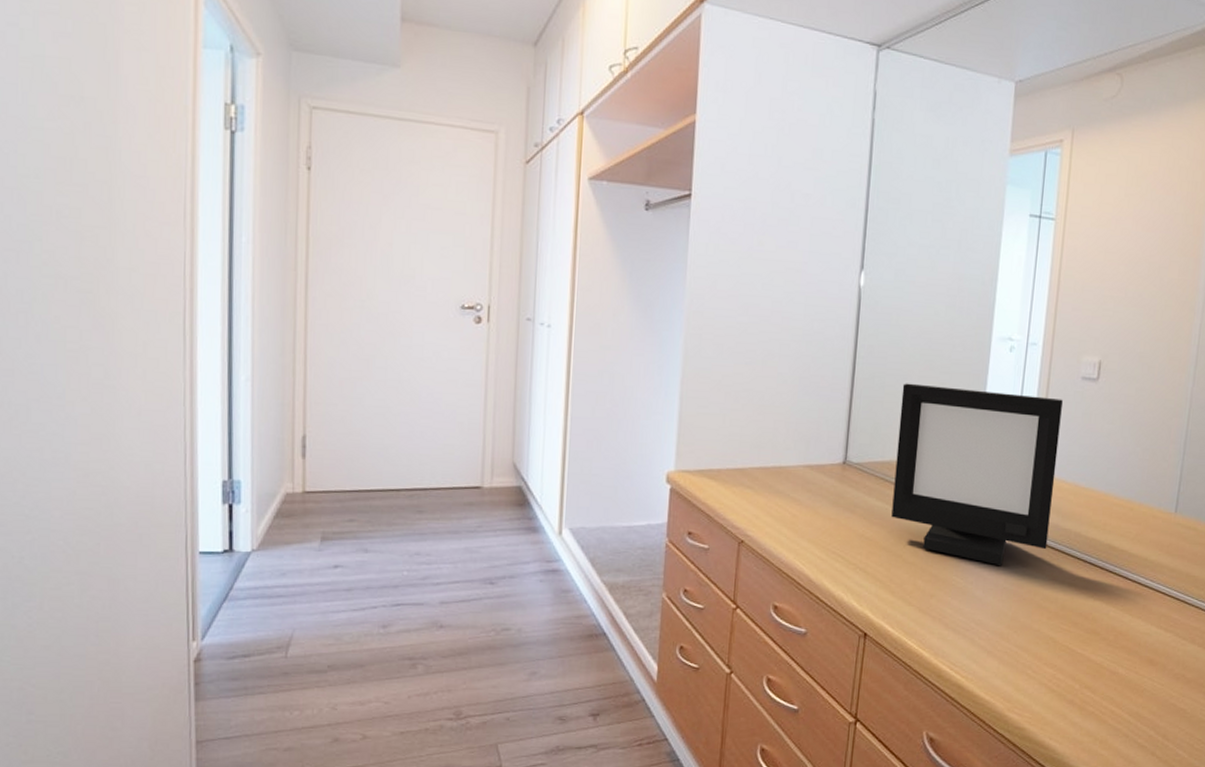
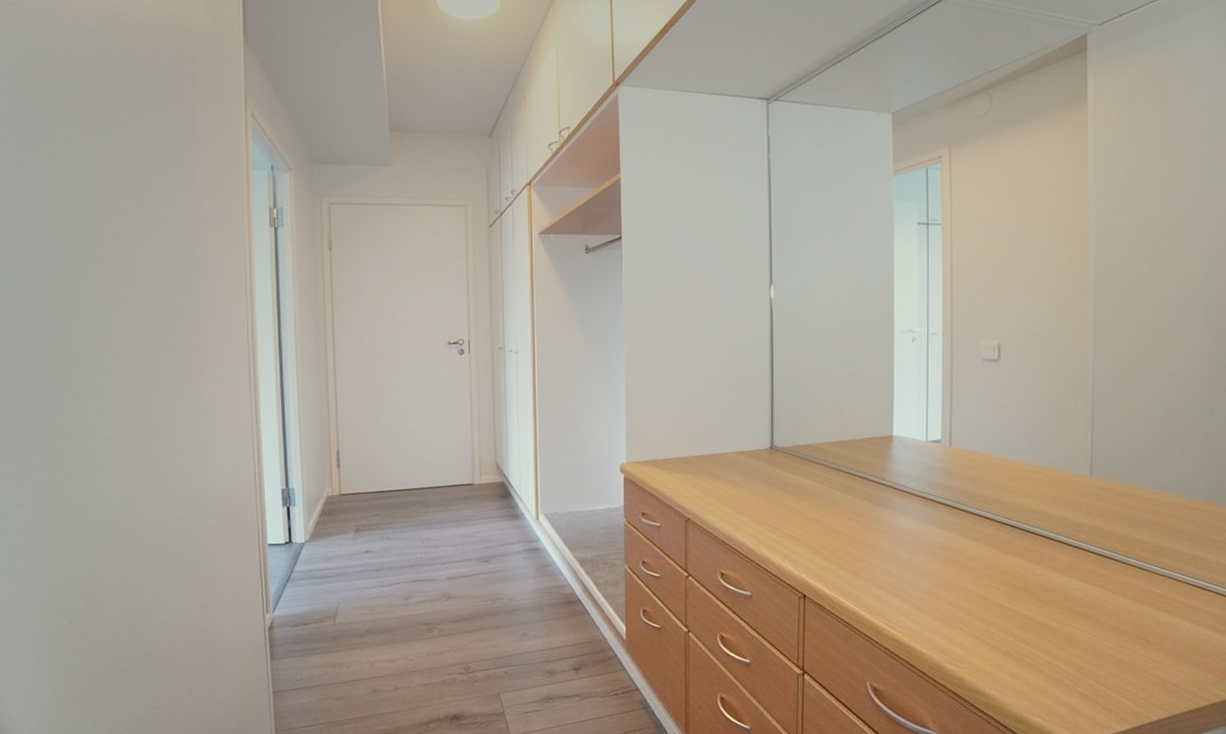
picture frame: present [891,383,1063,565] -> none [817,376,968,531]

